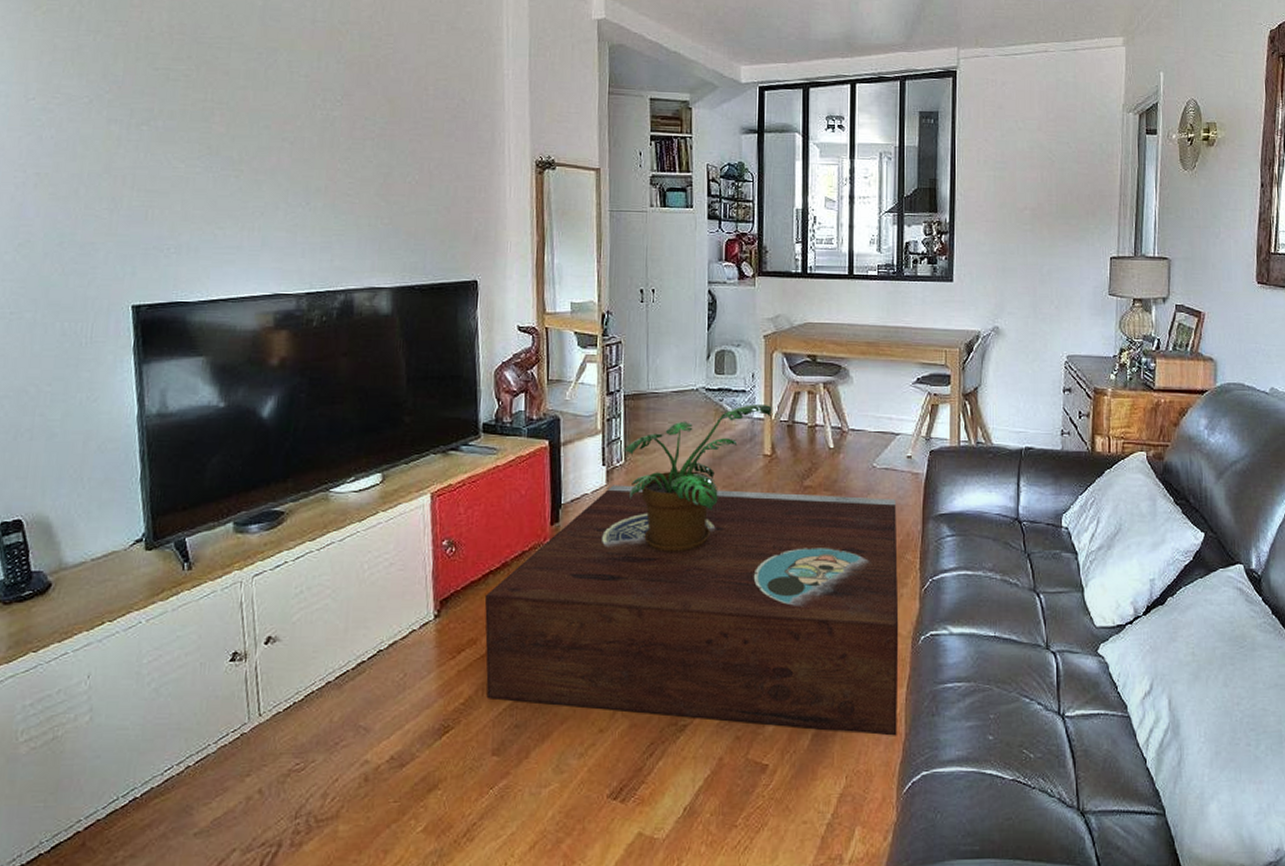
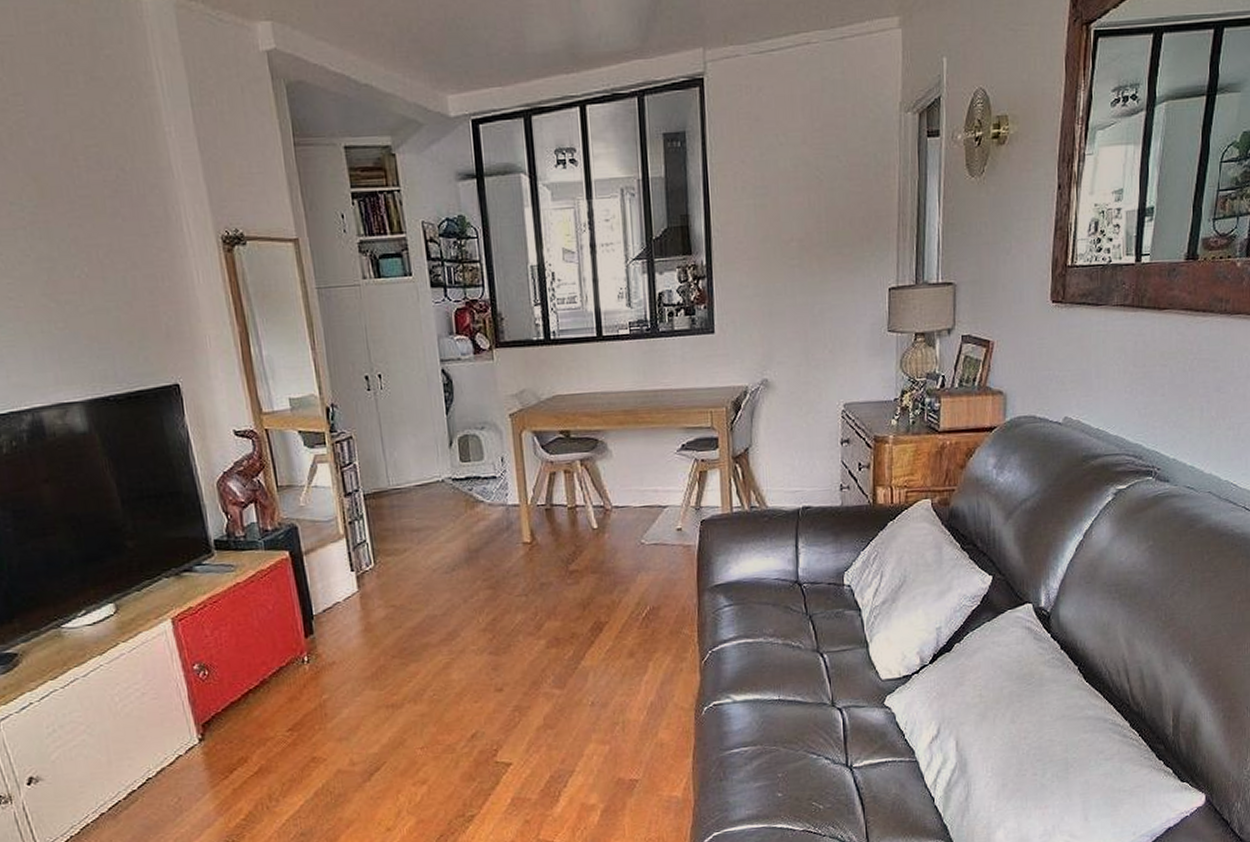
stereo: present [484,485,899,736] -> none [247,574,686,812]
potted plant: present [623,405,772,552] -> none [371,489,527,653]

